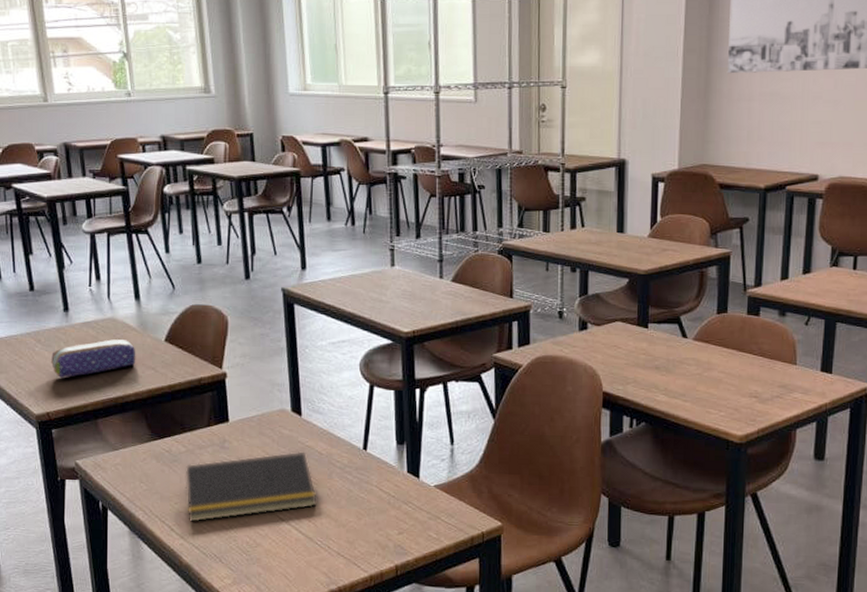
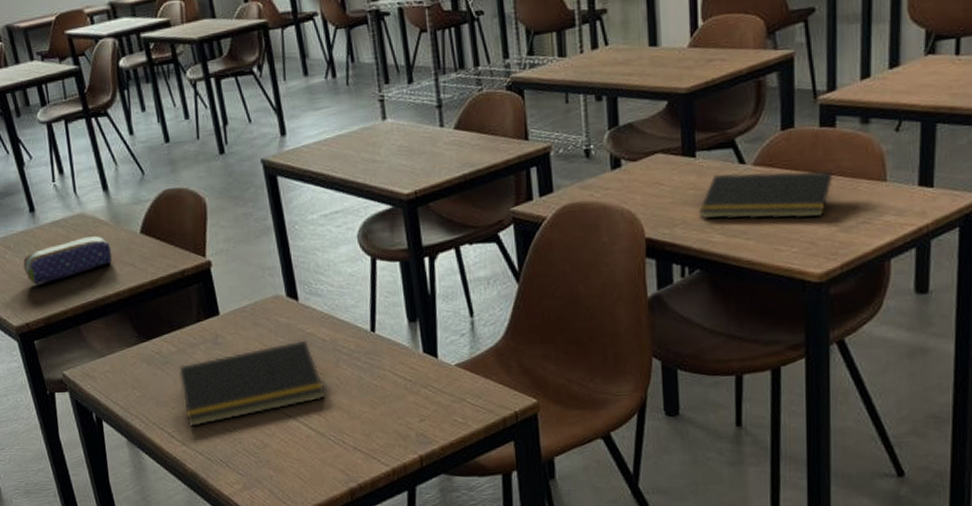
notepad: none [647,344,756,389] -> present [698,170,834,220]

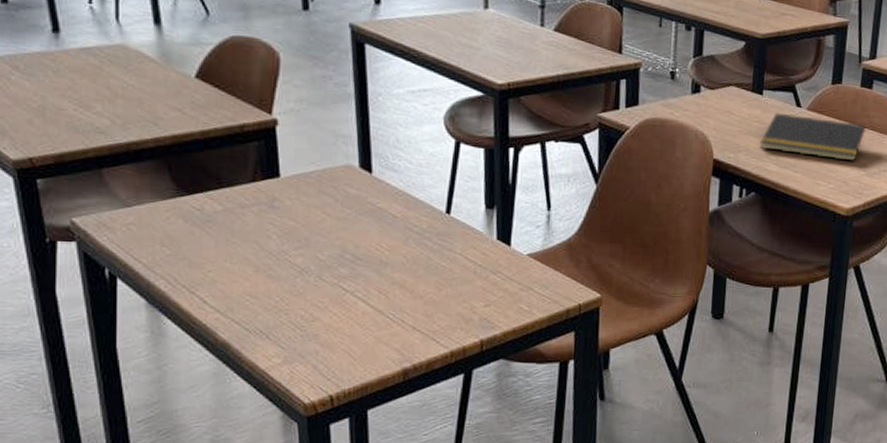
pencil case: present [23,236,113,285] -> none [35,71,156,116]
notepad: present [178,340,326,428] -> none [221,213,390,294]

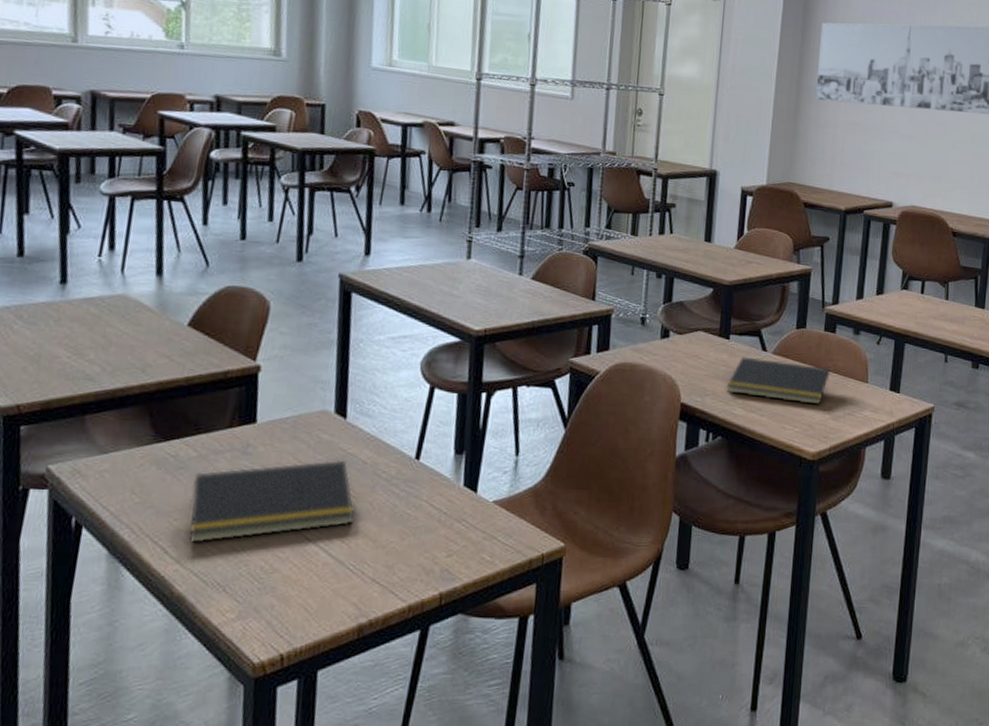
notepad: none [221,213,390,294] -> present [188,459,355,544]

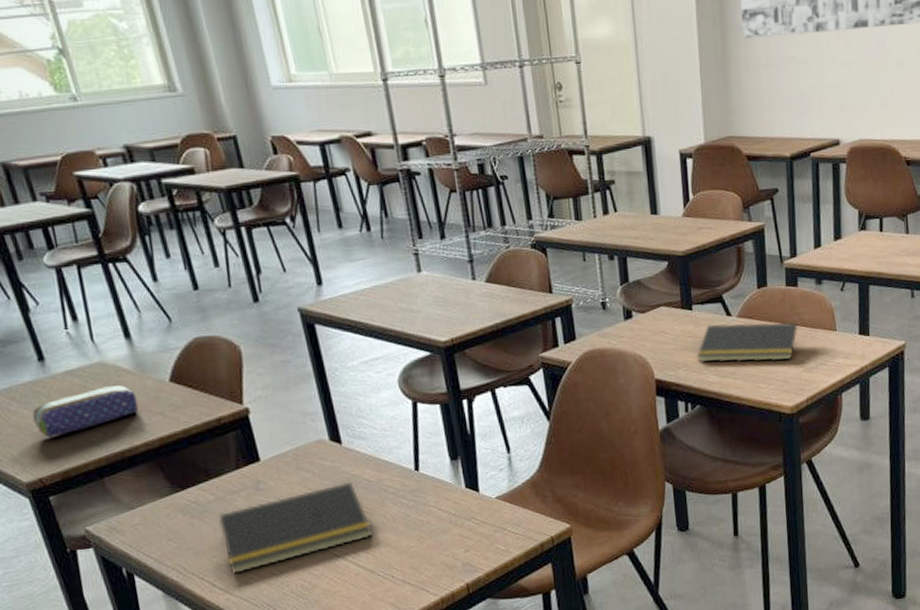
pencil case: none [32,320,149,363] -> present [32,385,139,438]

